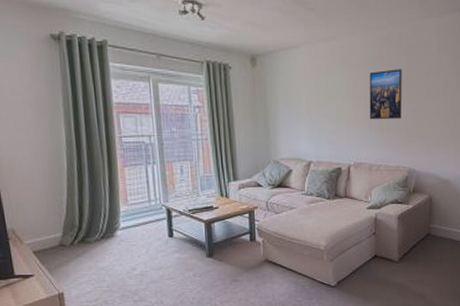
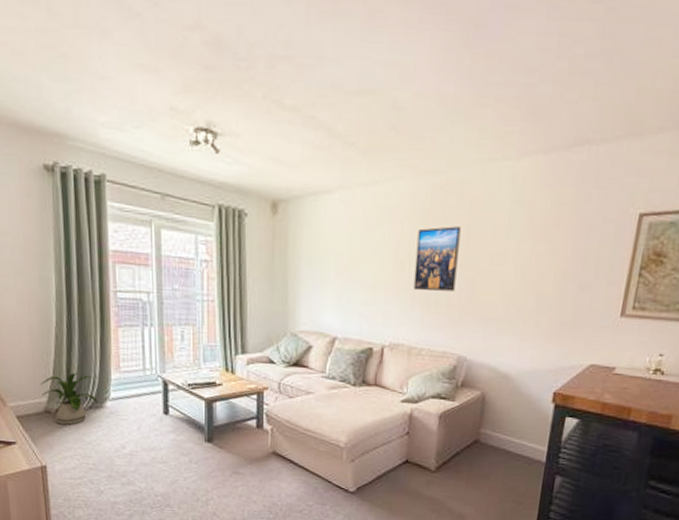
house plant: none [55,209,109,255] -> present [41,373,98,425]

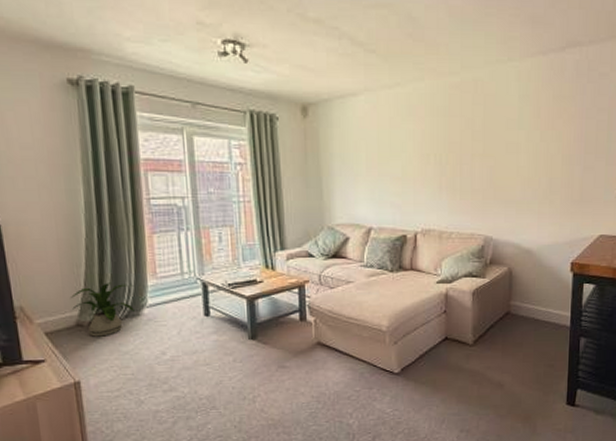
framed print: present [413,226,461,292] -> none [439,121,477,180]

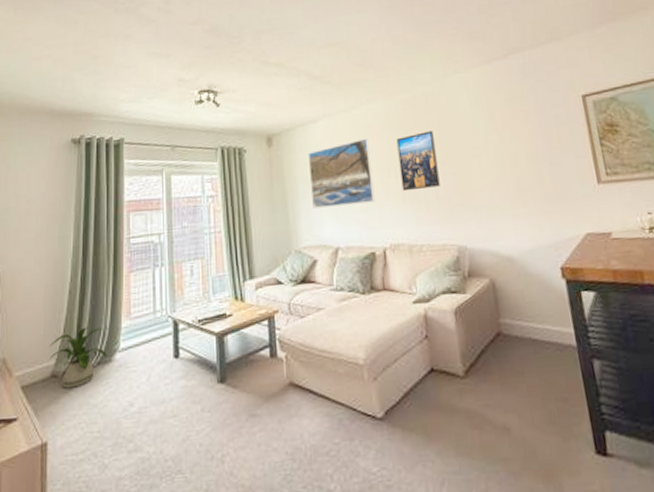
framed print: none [347,120,412,187] -> present [309,138,376,208]
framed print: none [439,121,477,180] -> present [396,131,440,192]

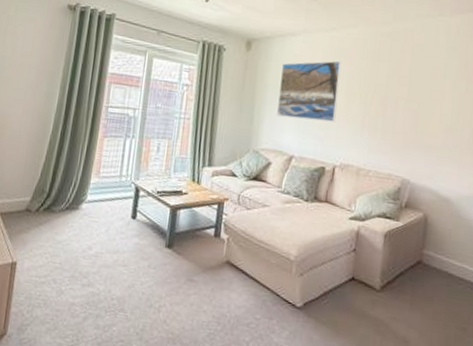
house plant: present [50,327,109,389] -> none [26,175,79,224]
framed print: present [396,131,440,192] -> none [363,66,405,121]

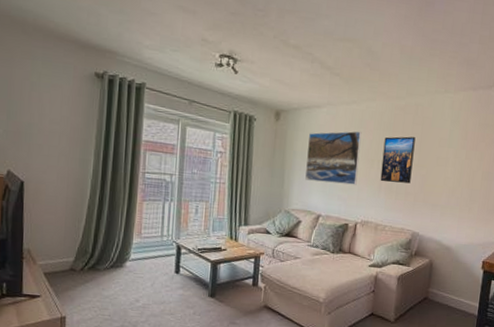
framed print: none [363,66,405,121] -> present [380,136,416,184]

